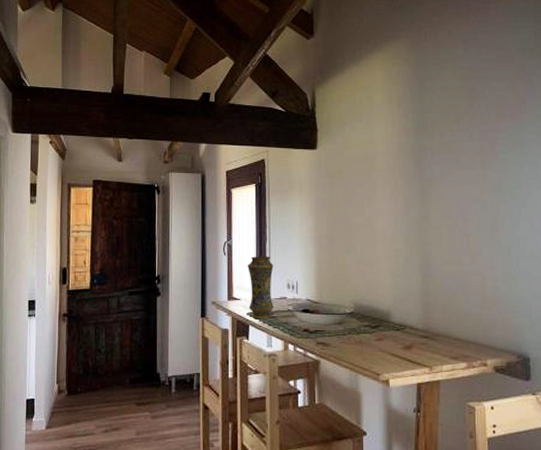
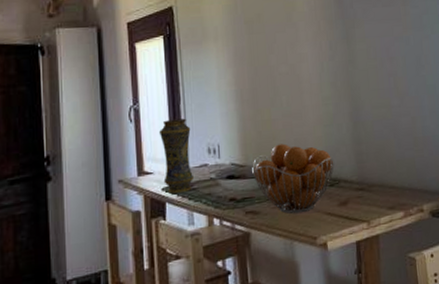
fruit basket: none [325,287,401,351] -> present [252,143,335,214]

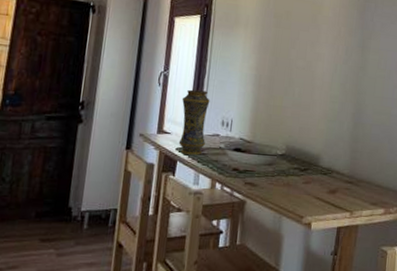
fruit basket: present [252,143,335,214] -> none [257,129,331,193]

